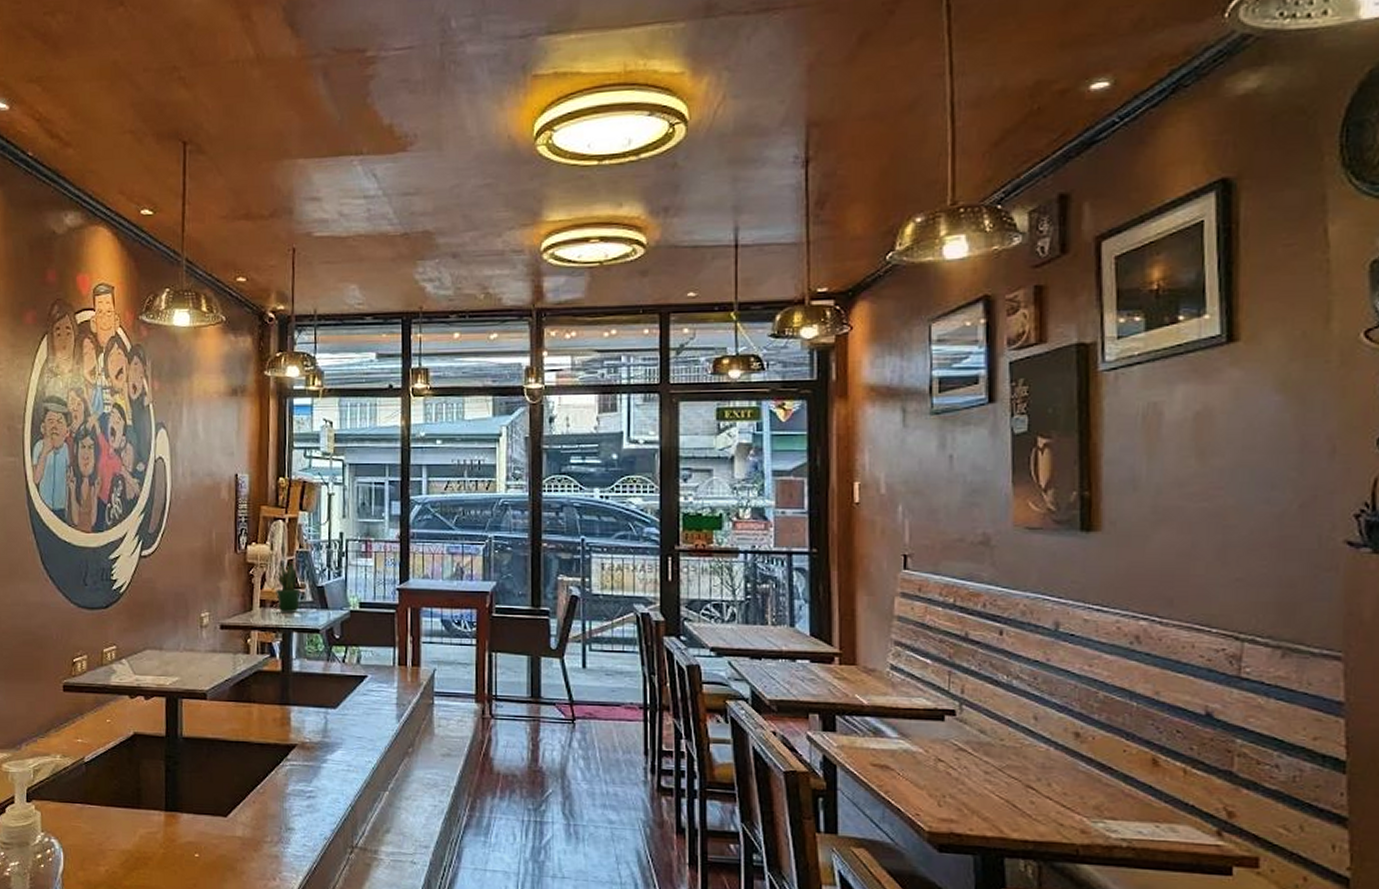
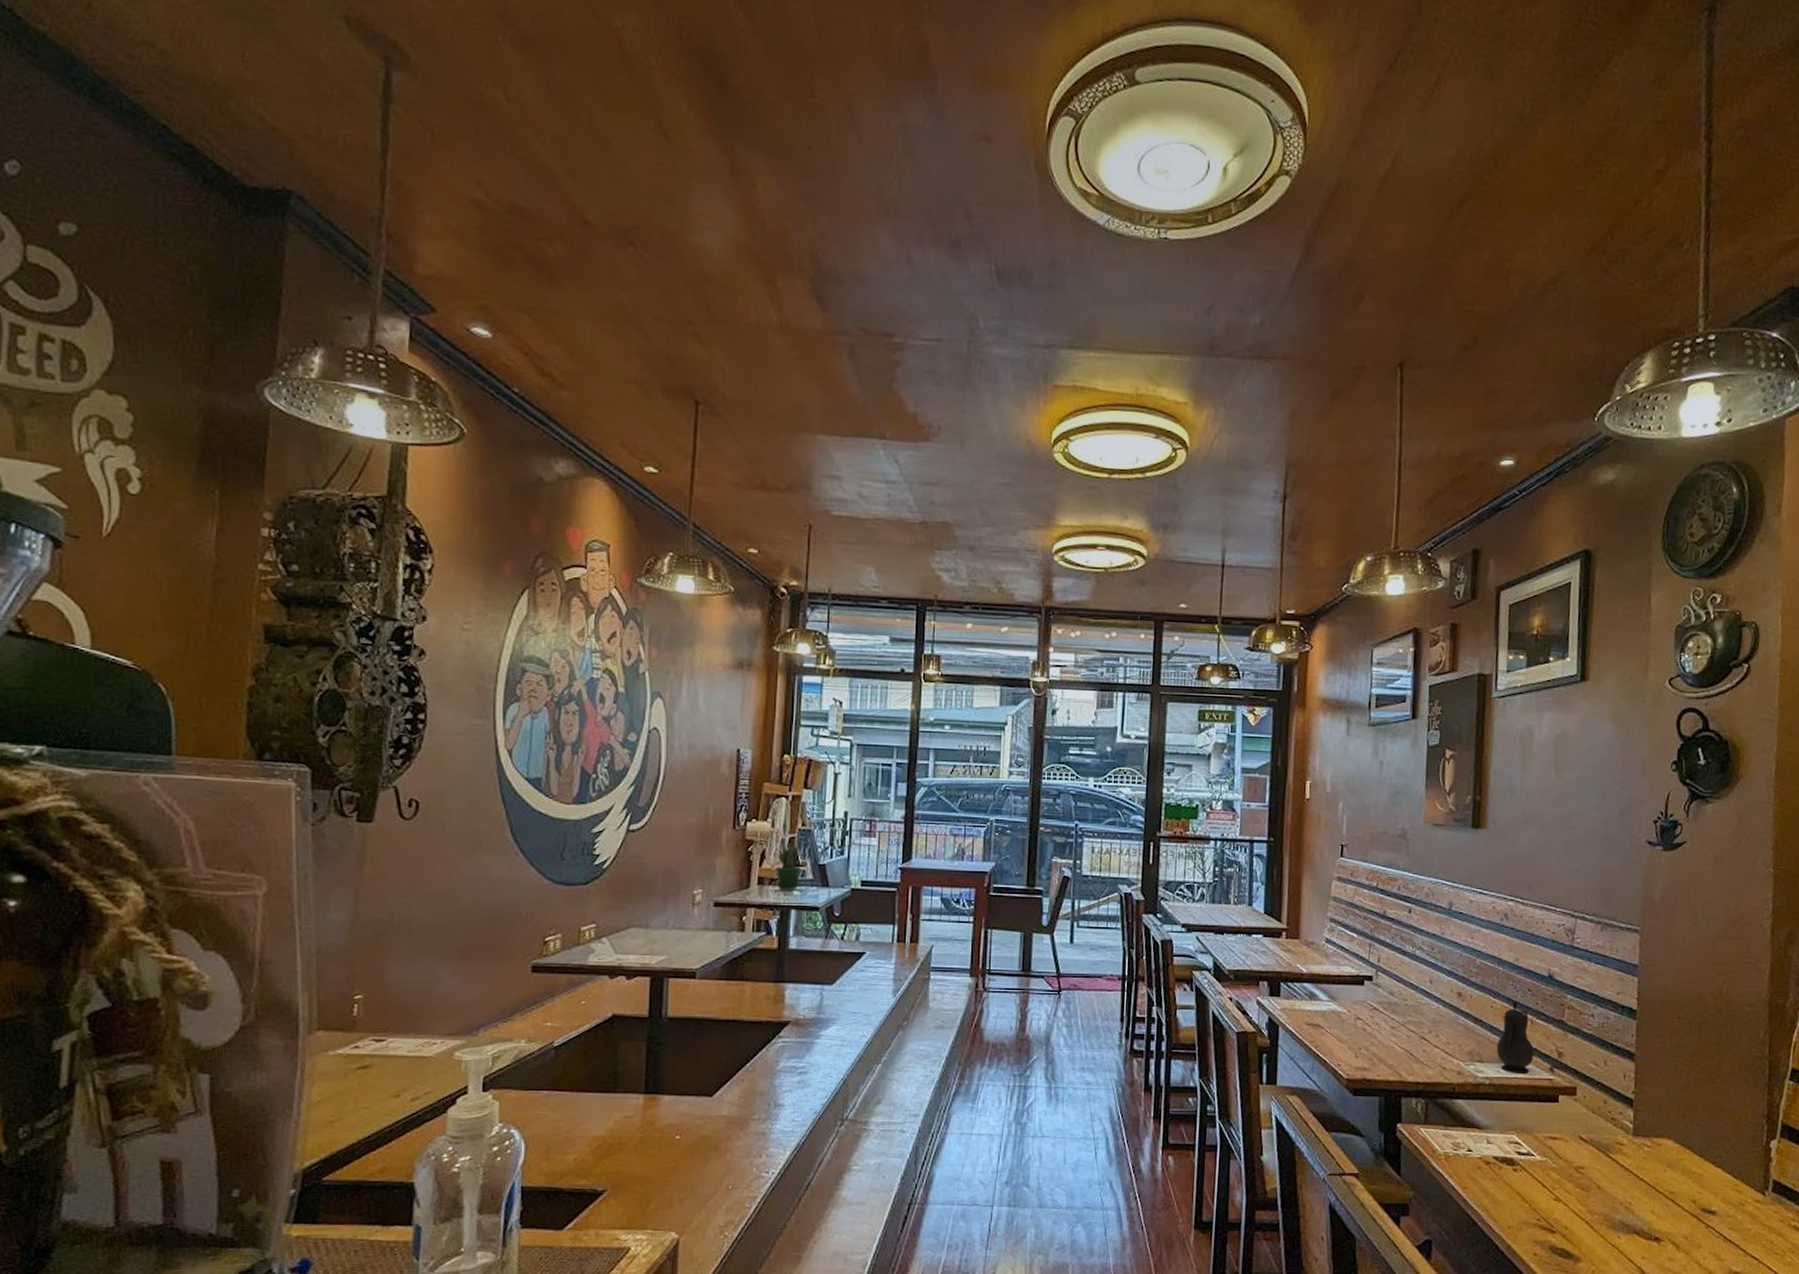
coffeepot: none [1134,743,1192,838] -> present [1496,1000,1534,1075]

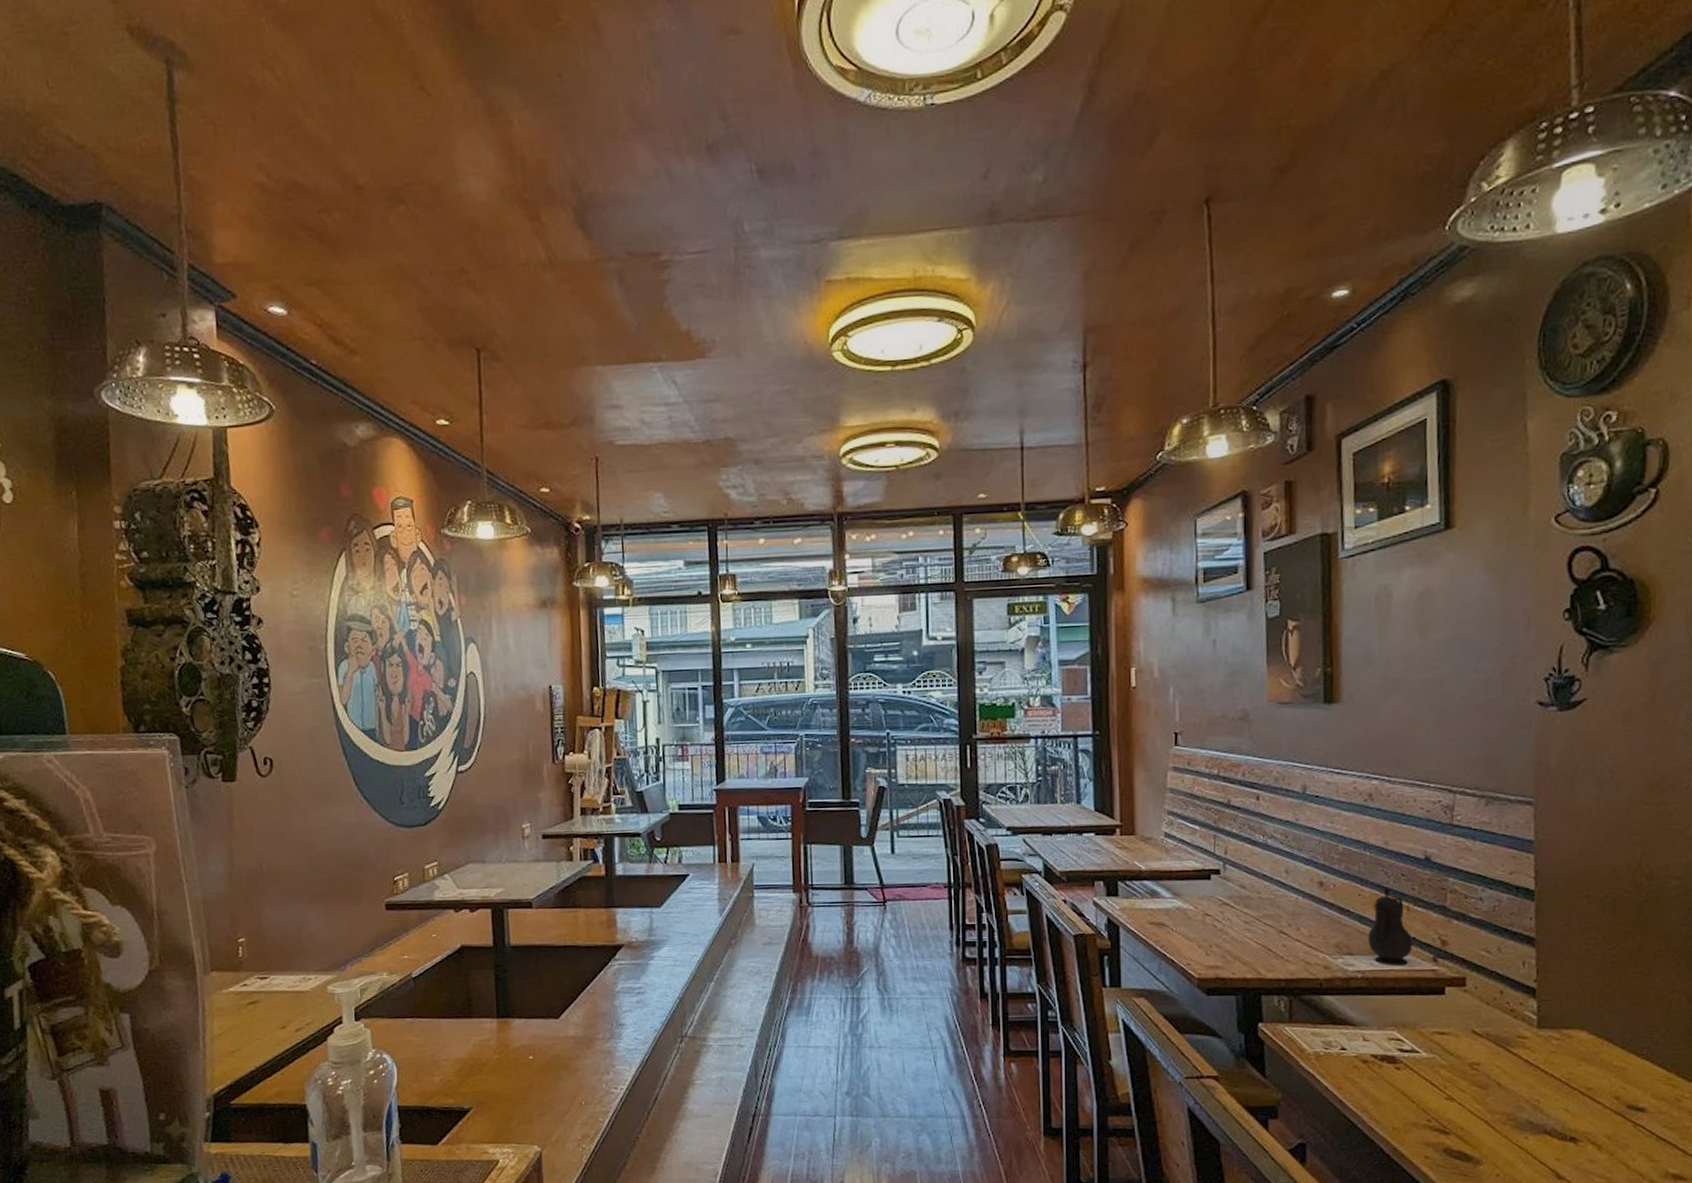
planter: present [775,840,801,890] -> none [594,769,620,819]

